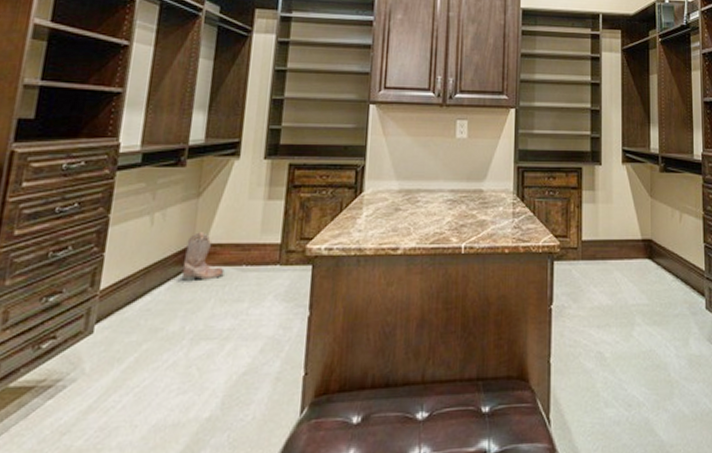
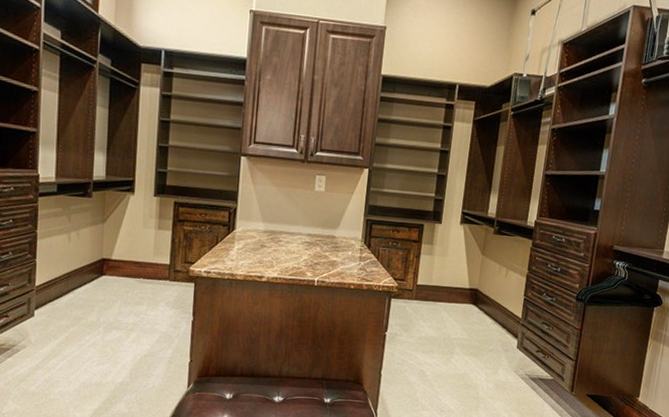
boots: present [181,232,225,282] -> none [95,250,127,287]

